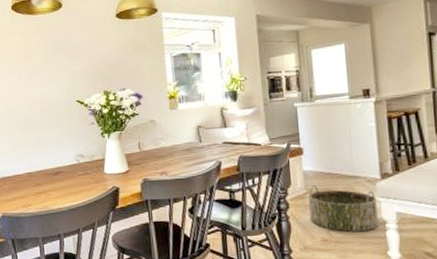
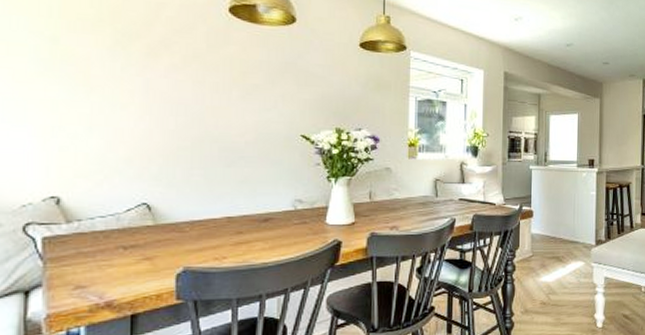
basket: present [308,185,379,232] -> none [533,249,590,295]

